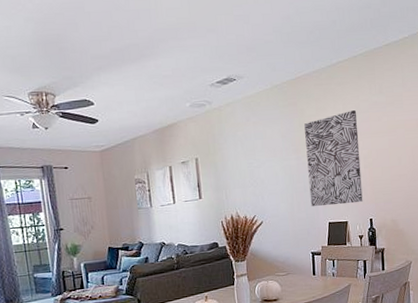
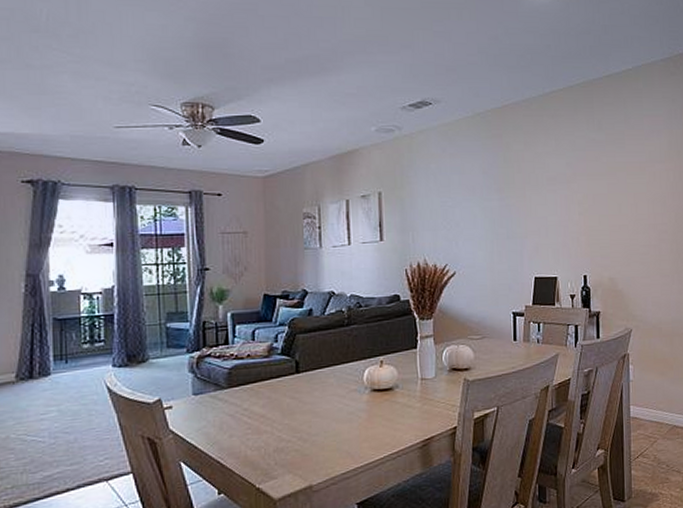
wall art: present [304,110,363,206] -> none [510,147,576,257]

